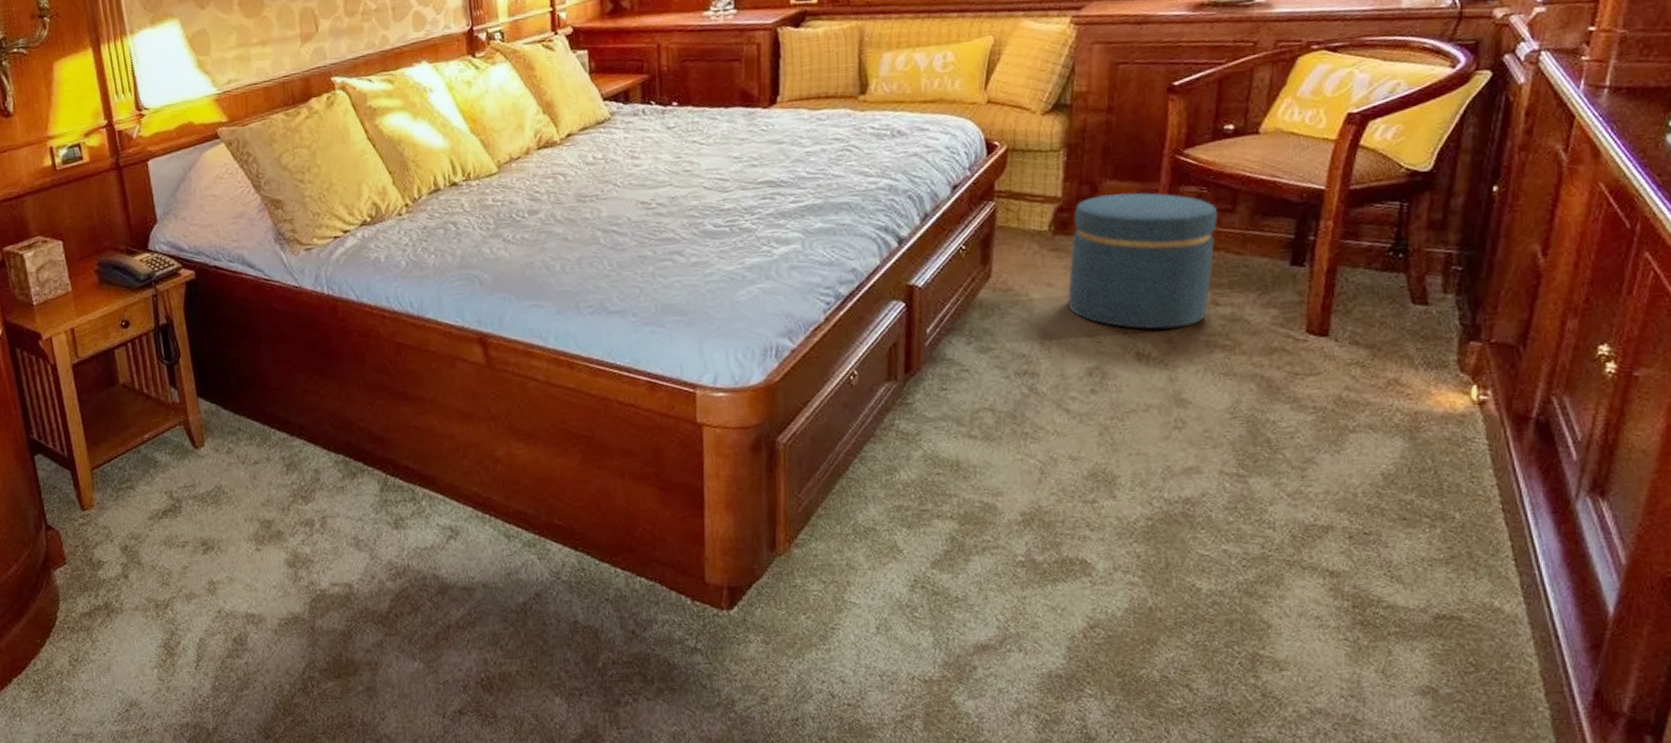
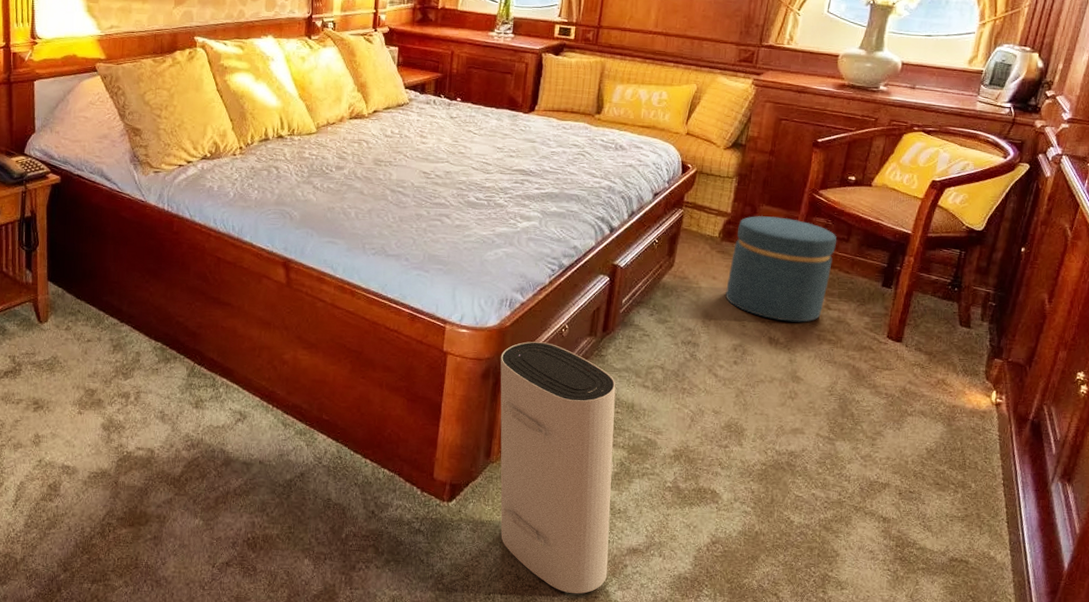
air purifier: none [773,396,952,710] -> present [500,341,616,594]

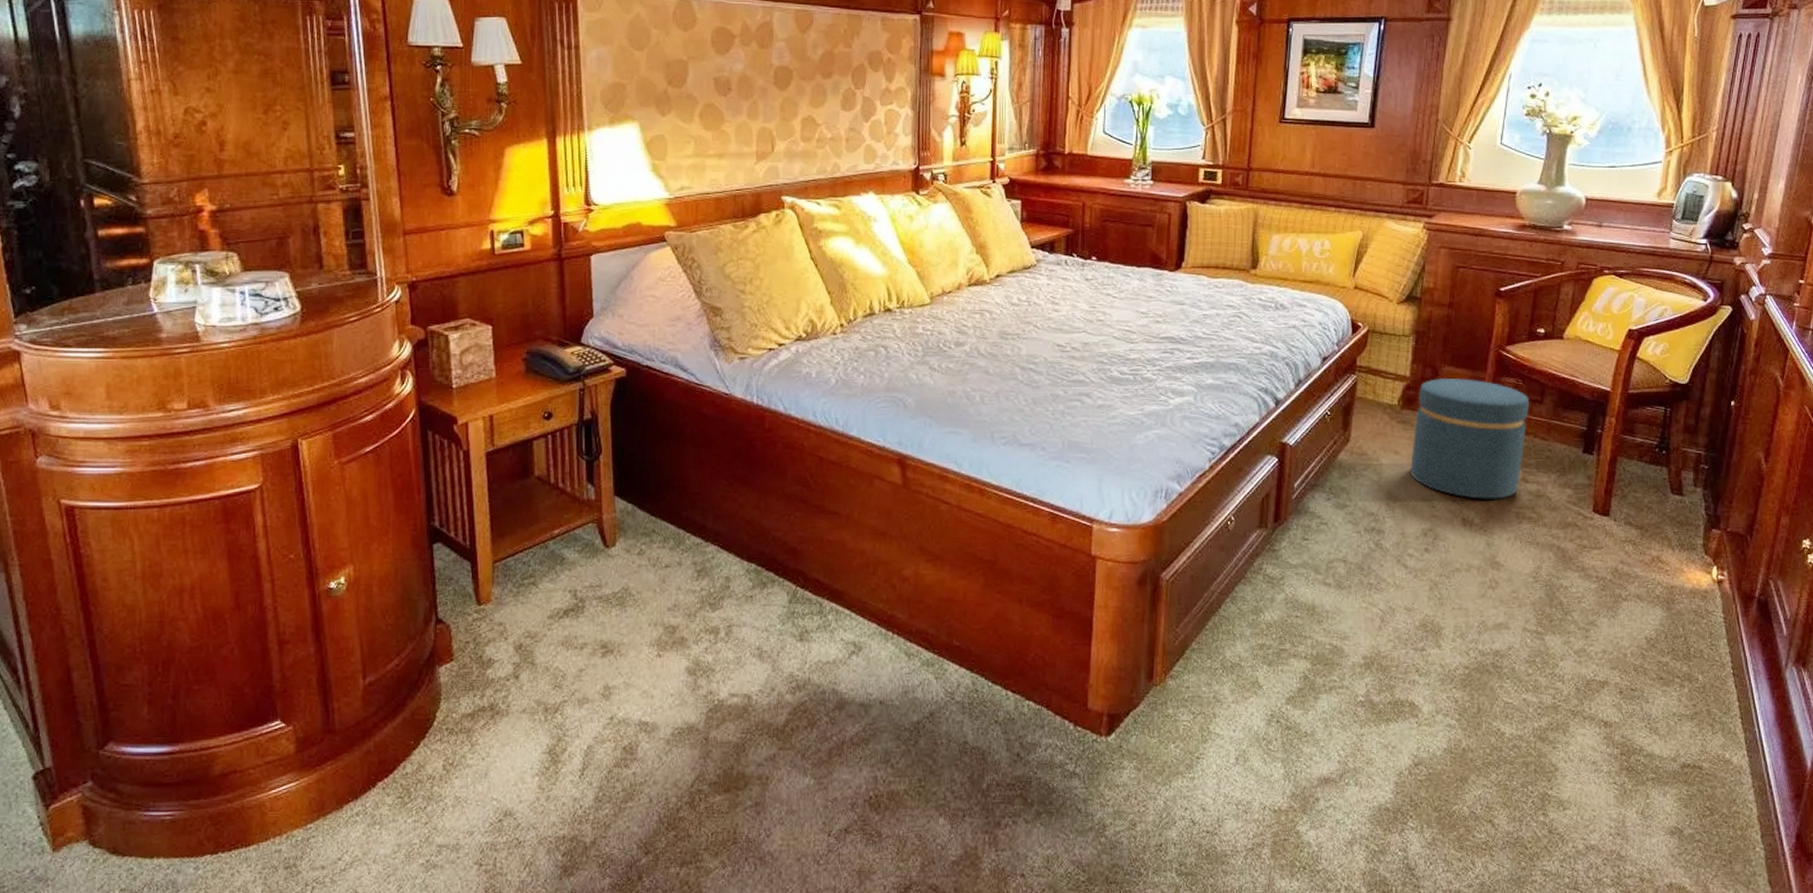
air purifier: present [500,341,616,594] -> none [1159,538,1297,838]

